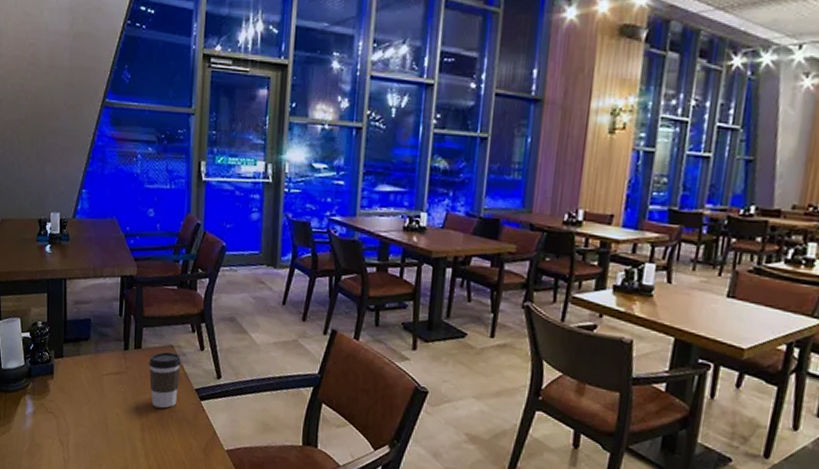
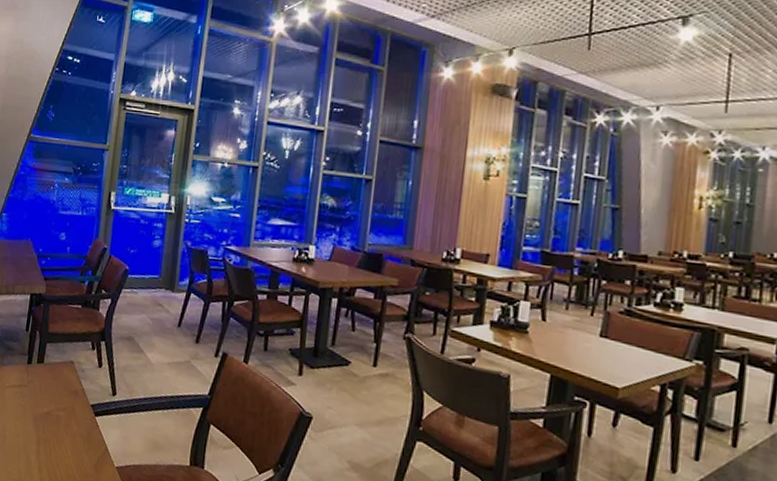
coffee cup: present [149,351,181,409] -> none [49,367,80,423]

